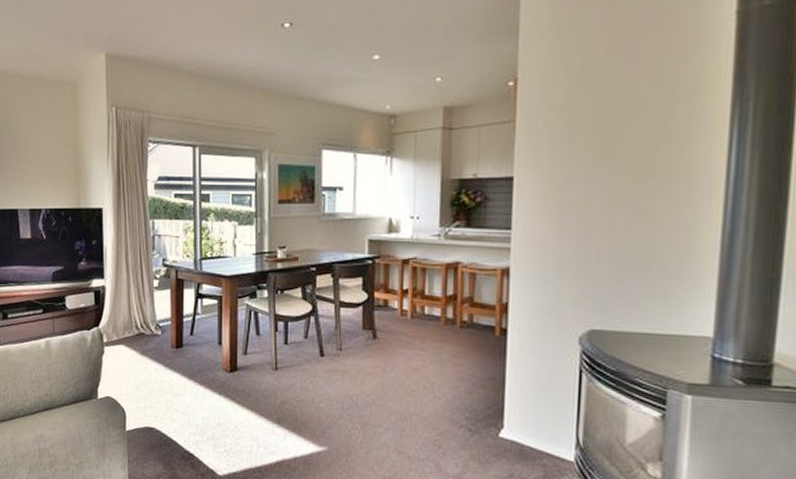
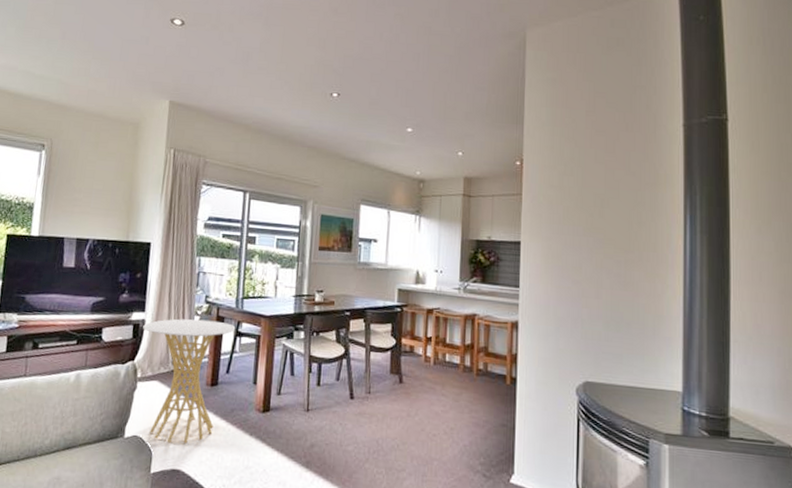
side table: none [104,283,196,403] -> present [143,318,236,444]

